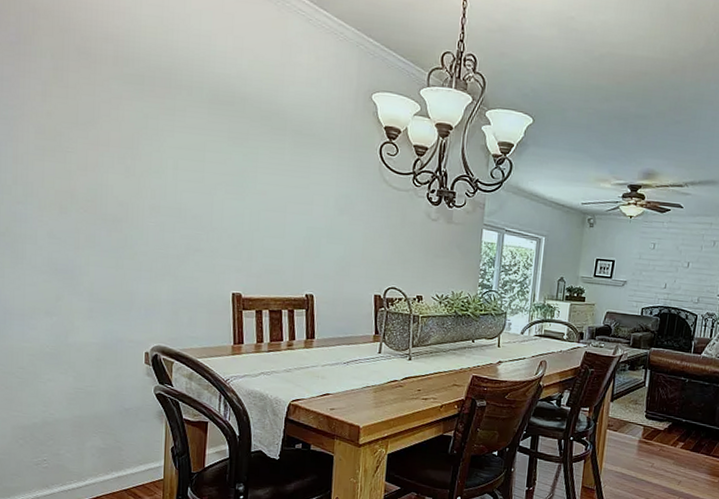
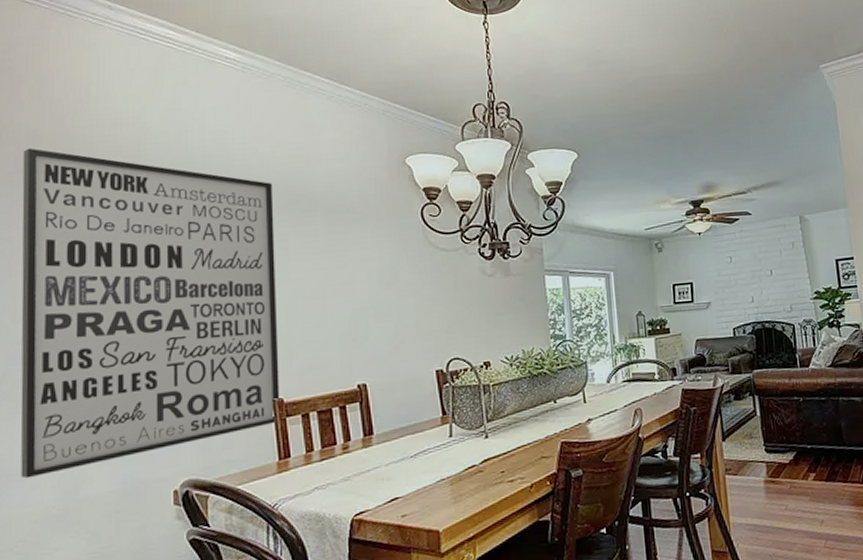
wall art: none [21,21,248,320] -> present [21,148,280,479]

